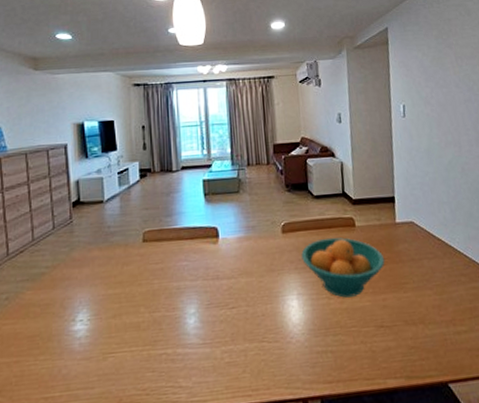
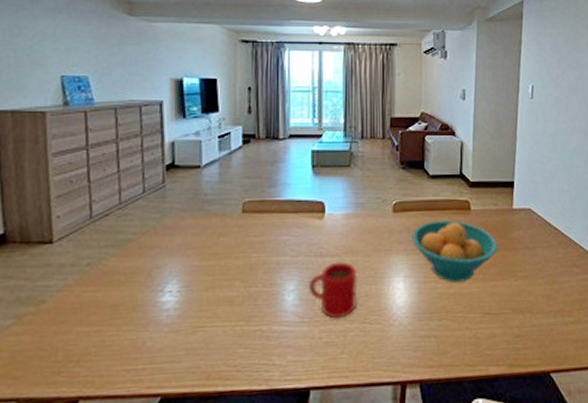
mug: none [207,283,254,338] -> present [308,261,358,318]

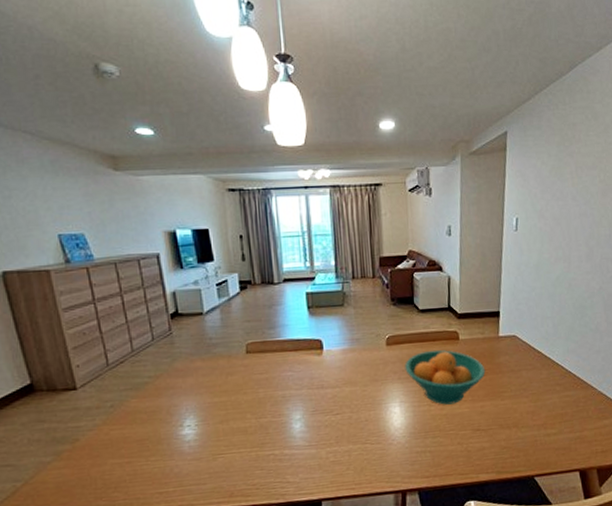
mug: present [308,261,358,318] -> none [313,392,358,441]

